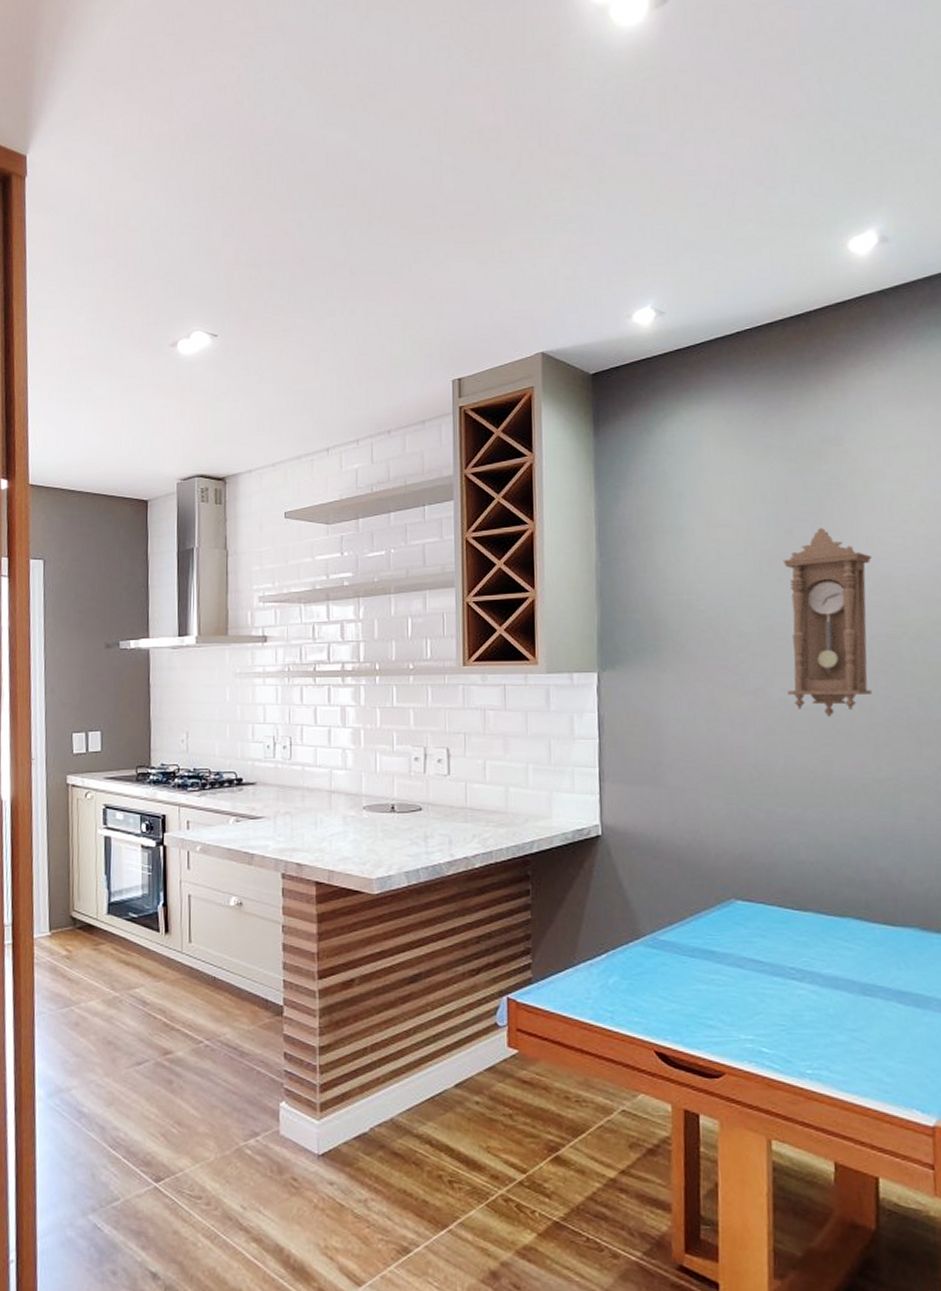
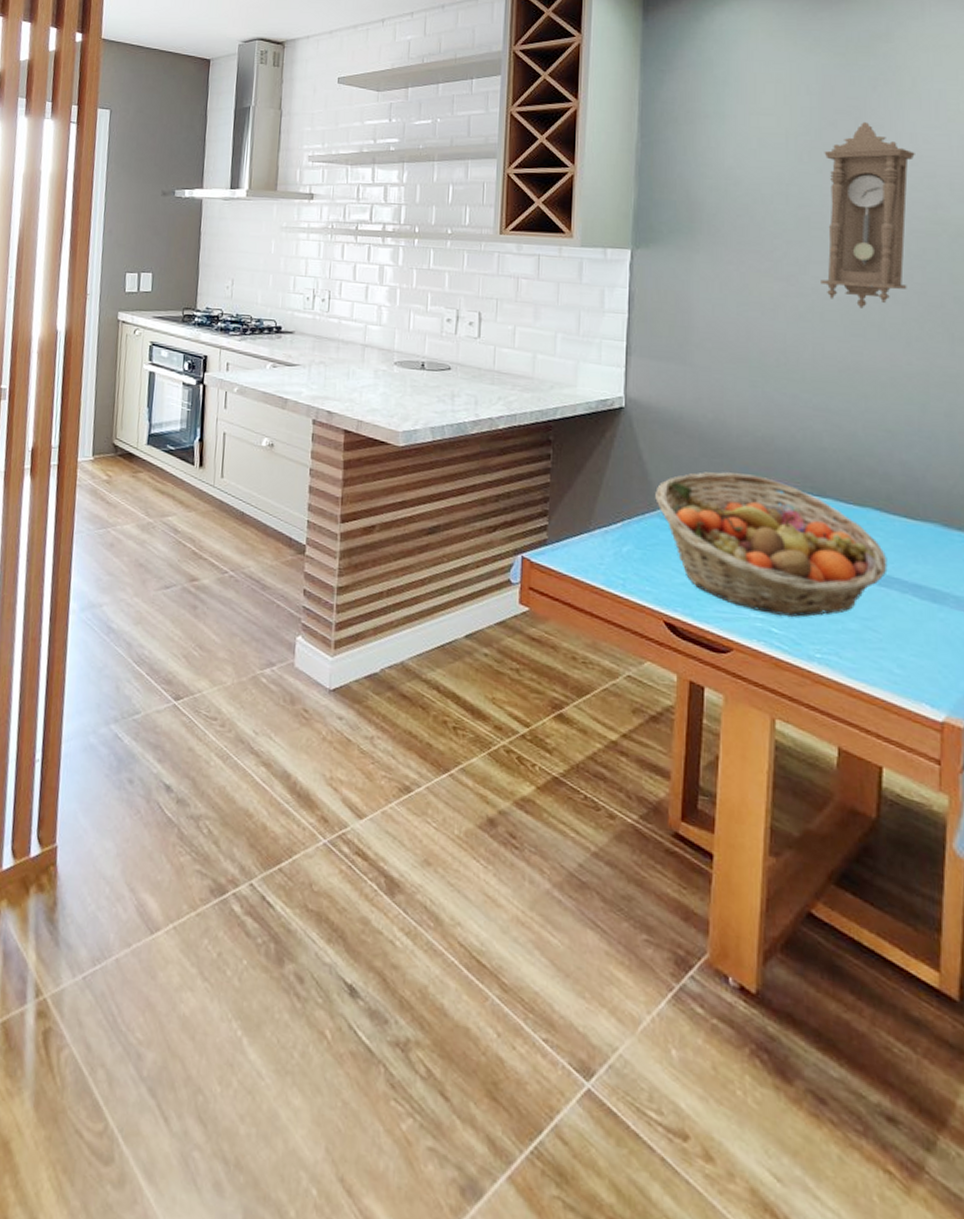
fruit basket: none [638,894,871,1034] -> present [655,472,888,617]

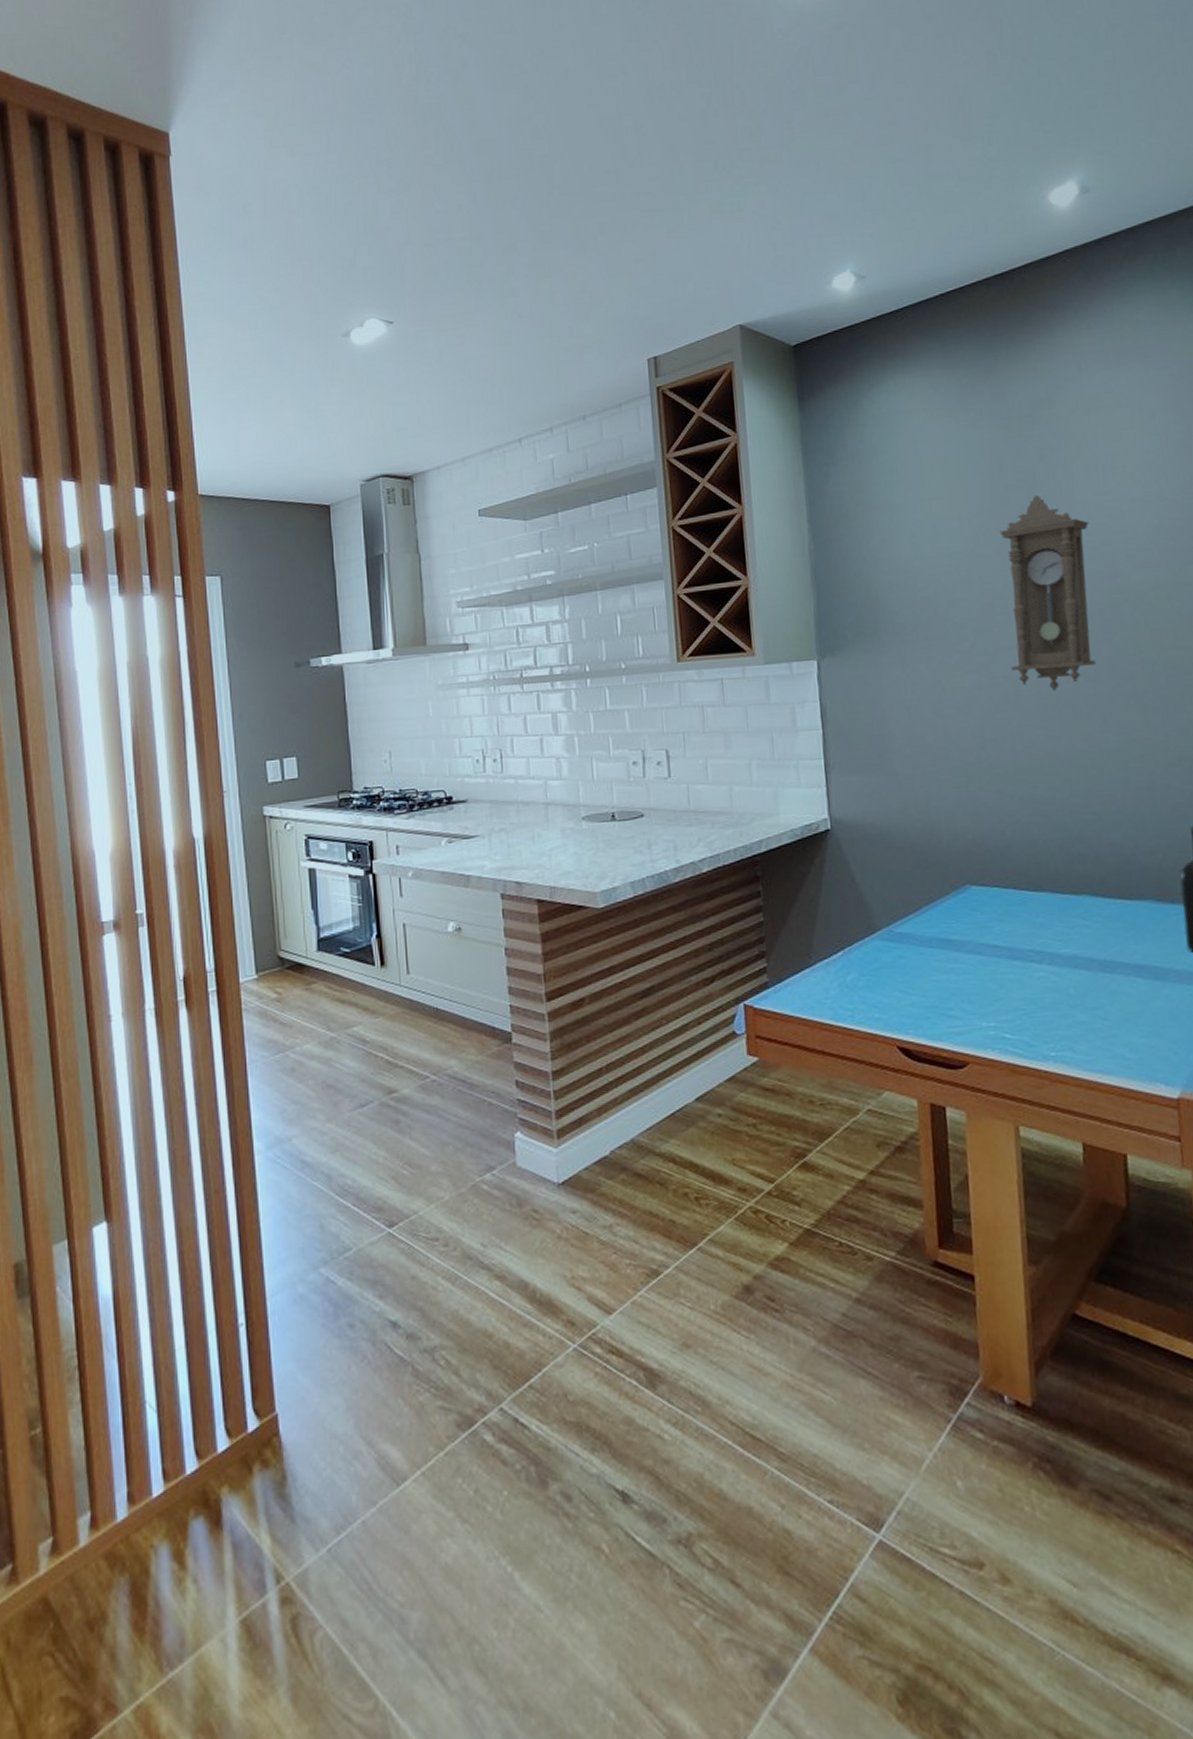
fruit basket: present [655,472,888,617] -> none [873,879,1110,1020]

